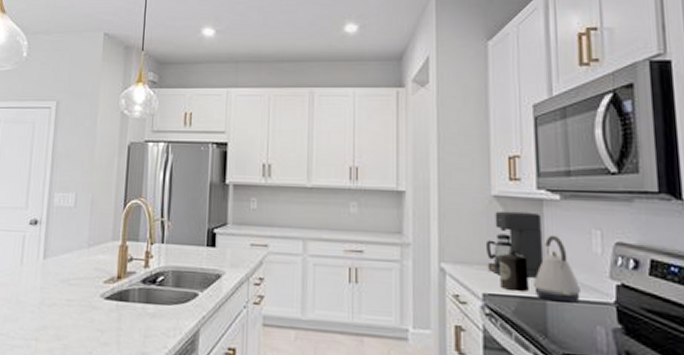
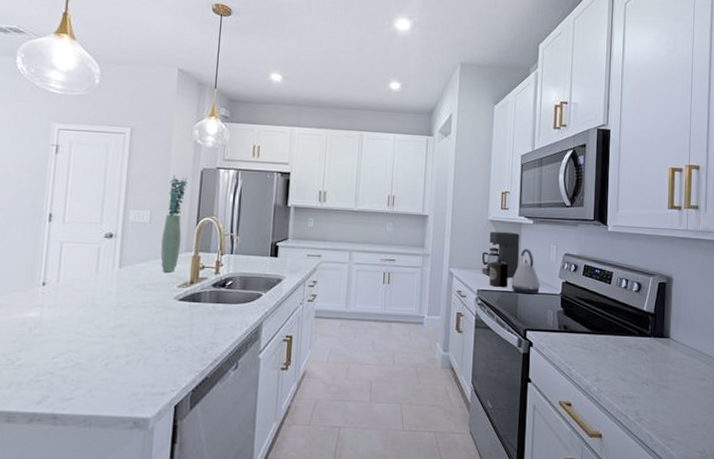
vase: none [86,151,114,265] -> present [160,175,188,273]

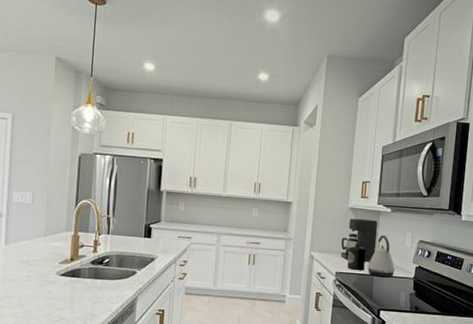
vase: present [160,175,188,273] -> none [43,159,66,250]

